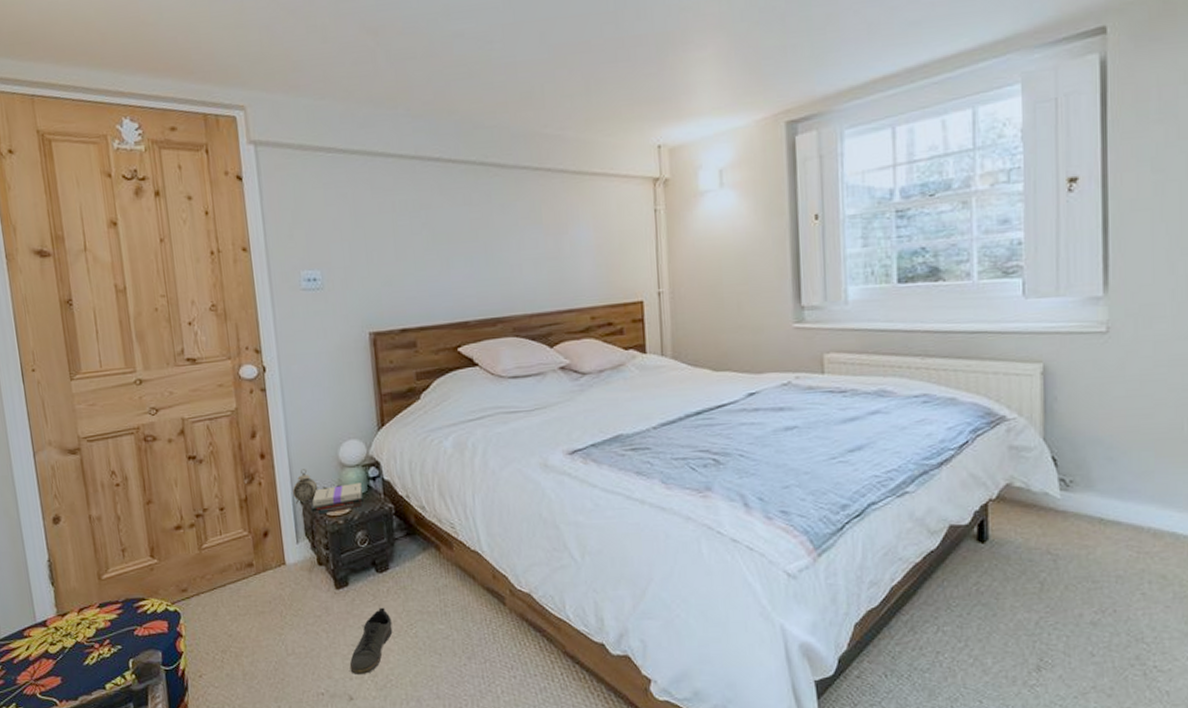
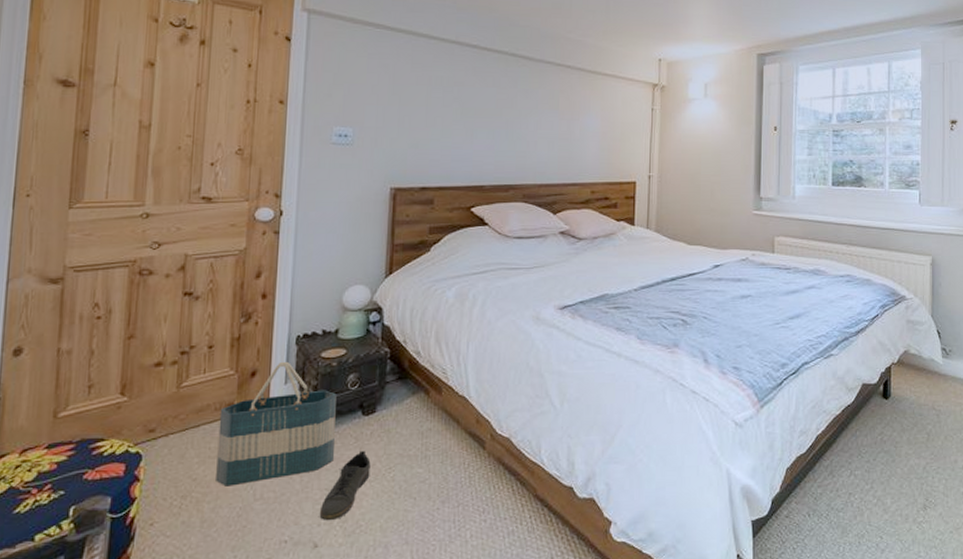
tote bag: none [241,520,355,642] -> present [216,361,336,487]
alarm clock: present [292,469,318,505] -> none [289,311,317,346]
books: present [310,483,363,514] -> none [305,327,361,355]

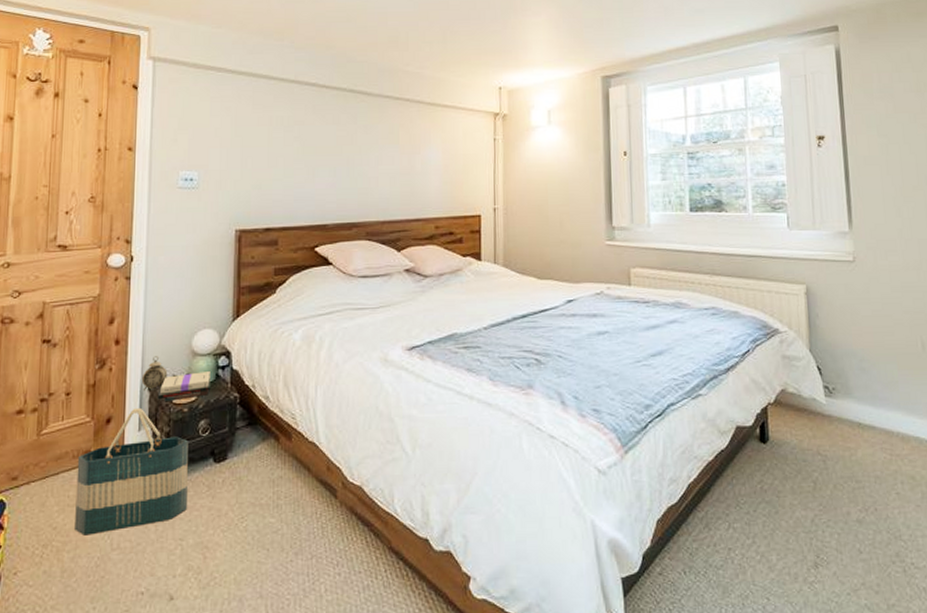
alarm clock: none [289,311,317,346] -> present [141,356,168,392]
books: none [305,327,361,355] -> present [157,371,210,401]
shoe: present [319,450,371,520] -> none [174,499,223,571]

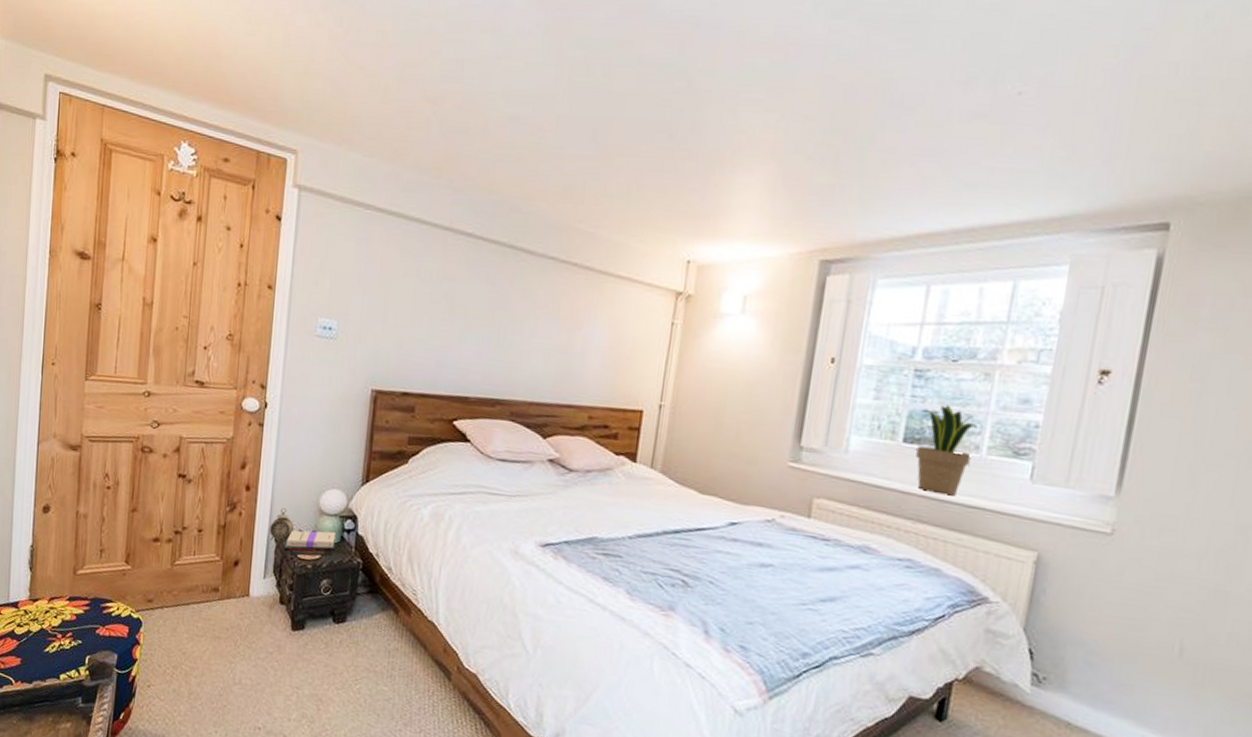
tote bag: present [75,407,188,536] -> none [202,555,310,669]
potted plant: none [698,177,742,250] -> present [916,404,978,496]

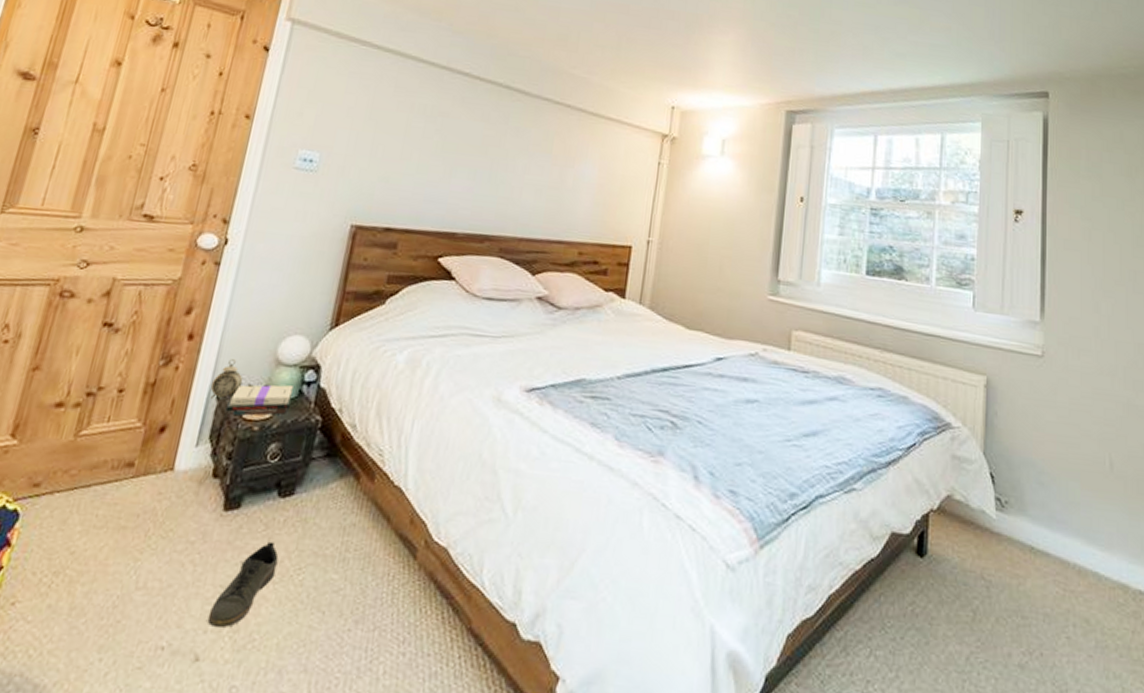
shoe: none [289,657,339,719] -> present [207,541,279,628]
potted plant: present [916,404,978,496] -> none [878,240,926,325]

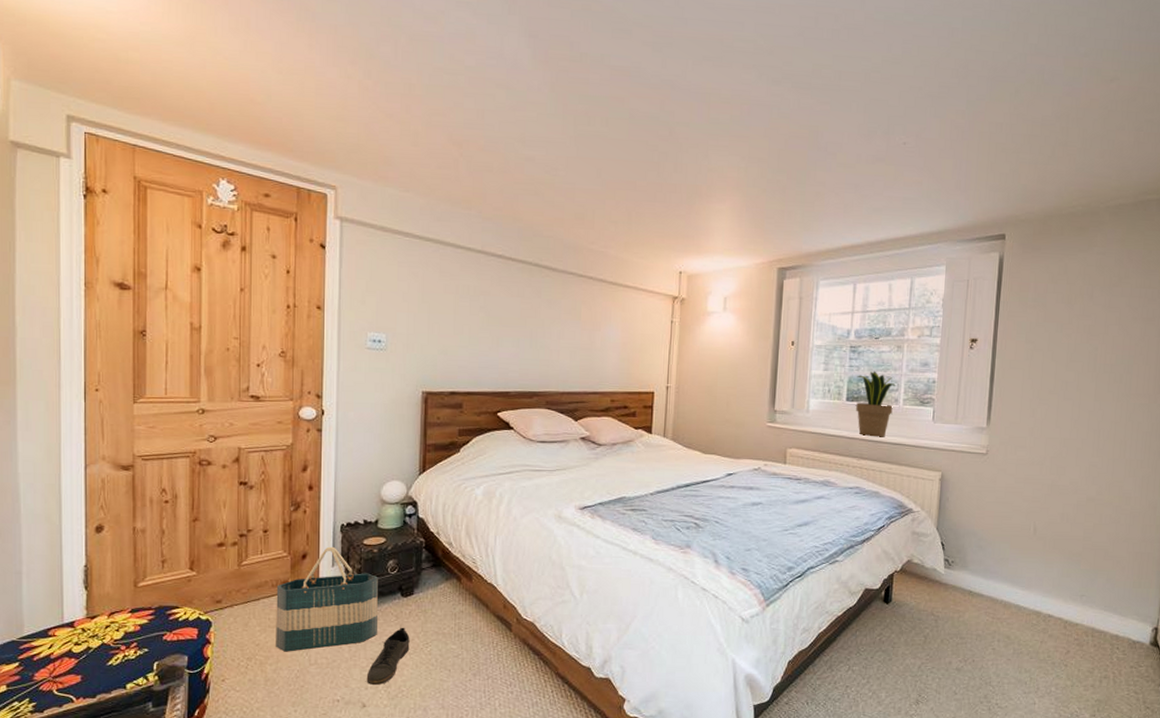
tote bag: none [96,418,252,567] -> present [276,546,378,652]
alarm clock: present [210,359,243,400] -> none [334,502,358,533]
books: present [225,384,293,416] -> none [349,518,398,542]
potted plant: none [878,240,926,325] -> present [856,371,895,437]

